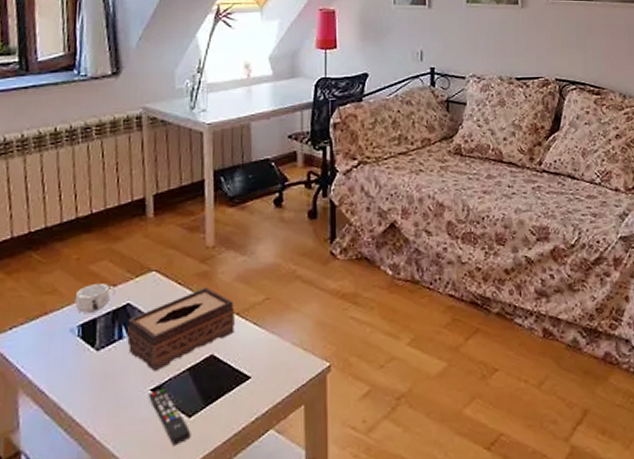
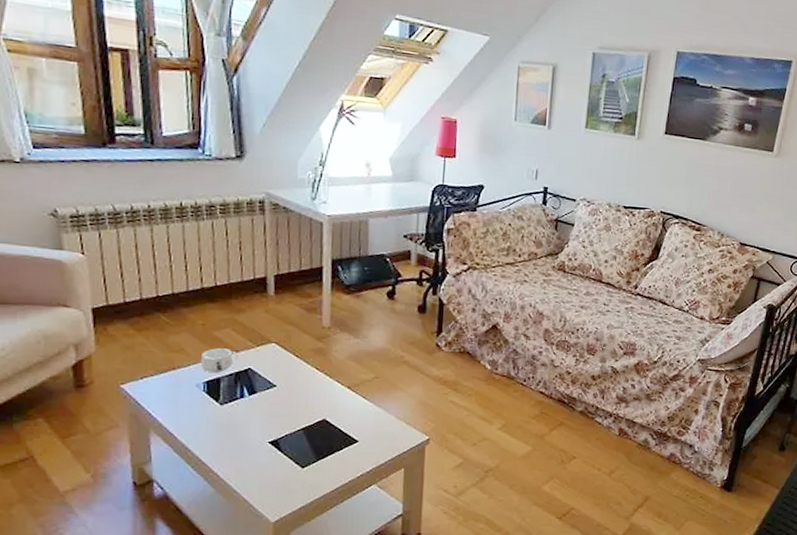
tissue box: present [127,287,235,372] -> none [248,362,347,428]
remote control: present [149,387,191,446] -> none [267,442,304,489]

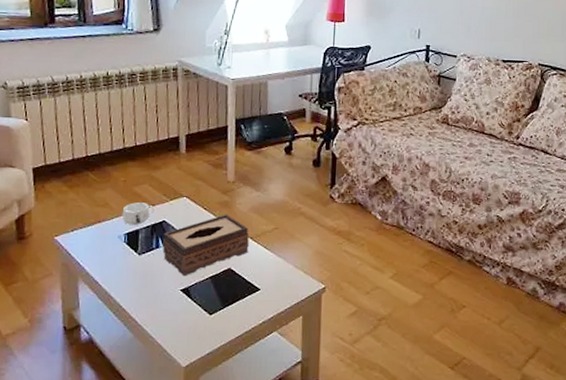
tissue box: none [248,362,347,428] -> present [162,214,249,276]

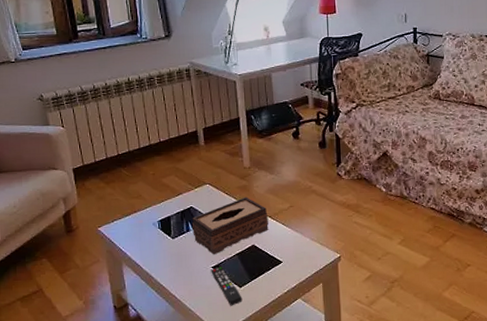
mug: present [122,203,154,225] -> none [154,192,182,213]
remote control: none [179,290,212,335] -> present [211,266,243,306]

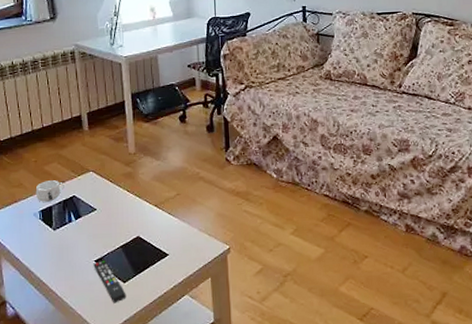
mug: none [154,192,182,213] -> present [35,180,64,202]
tissue box: present [192,197,269,255] -> none [75,184,154,248]

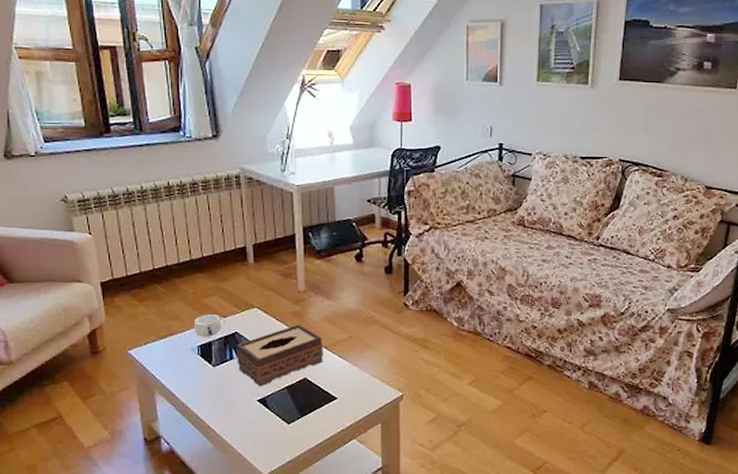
tissue box: none [75,184,154,248] -> present [237,324,323,387]
remote control: present [93,260,126,304] -> none [256,400,290,444]

